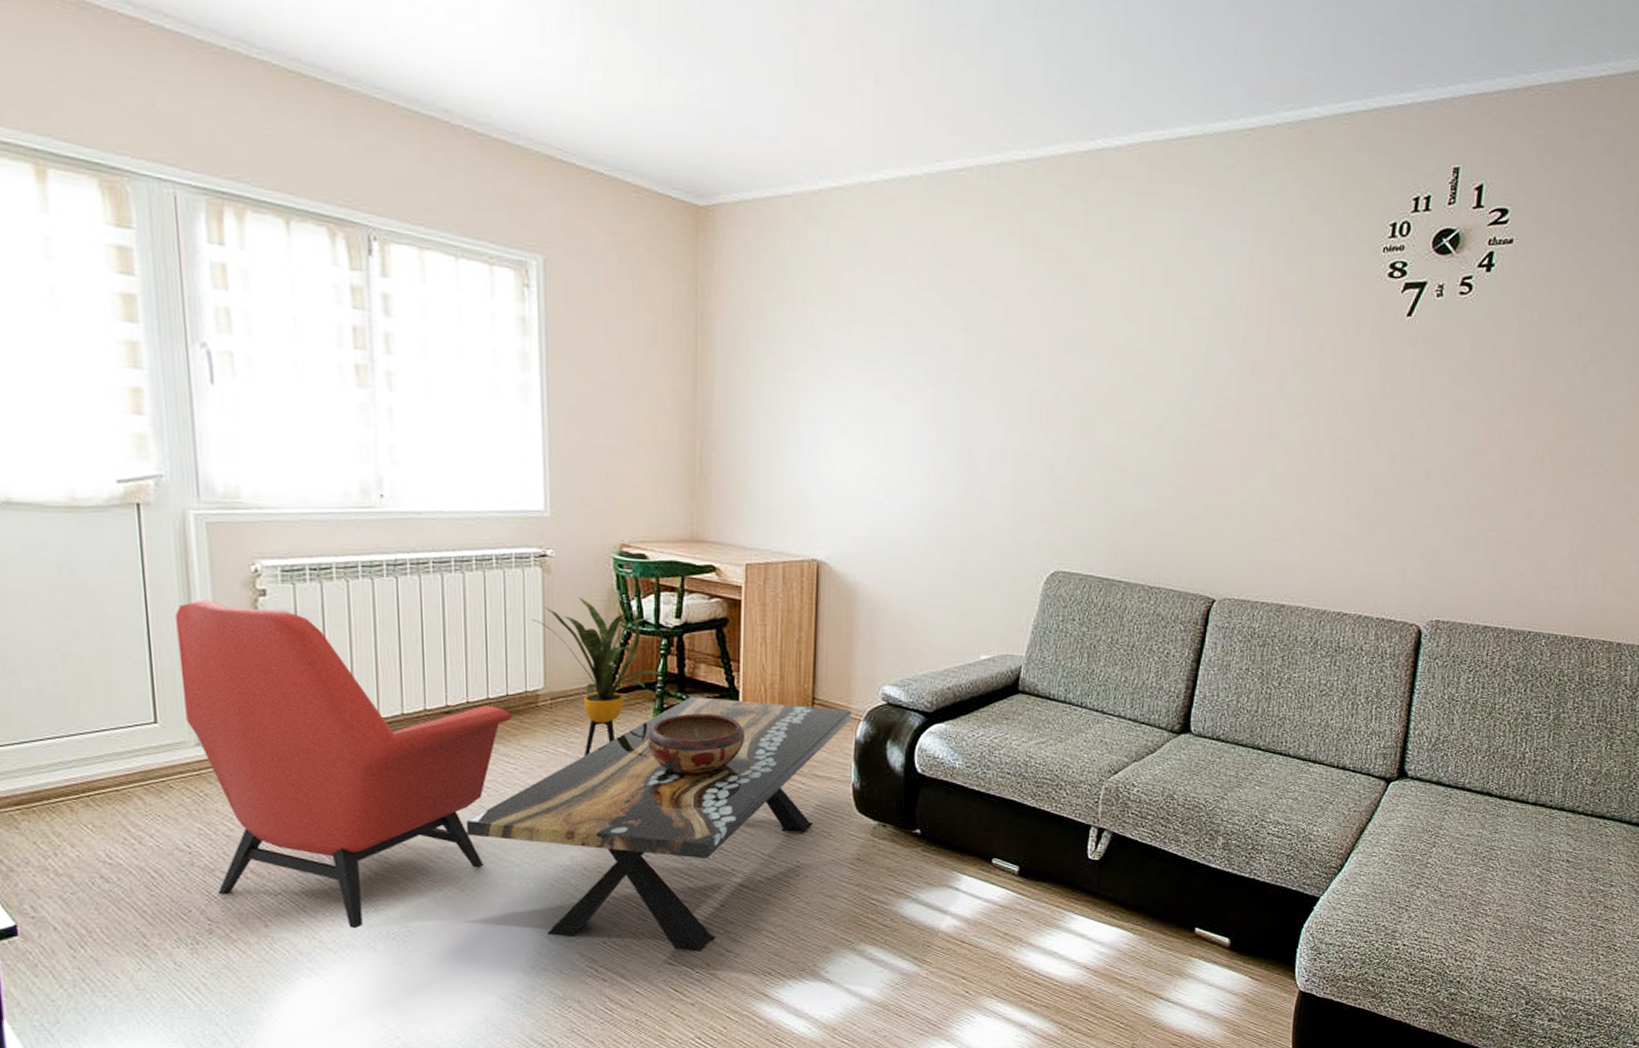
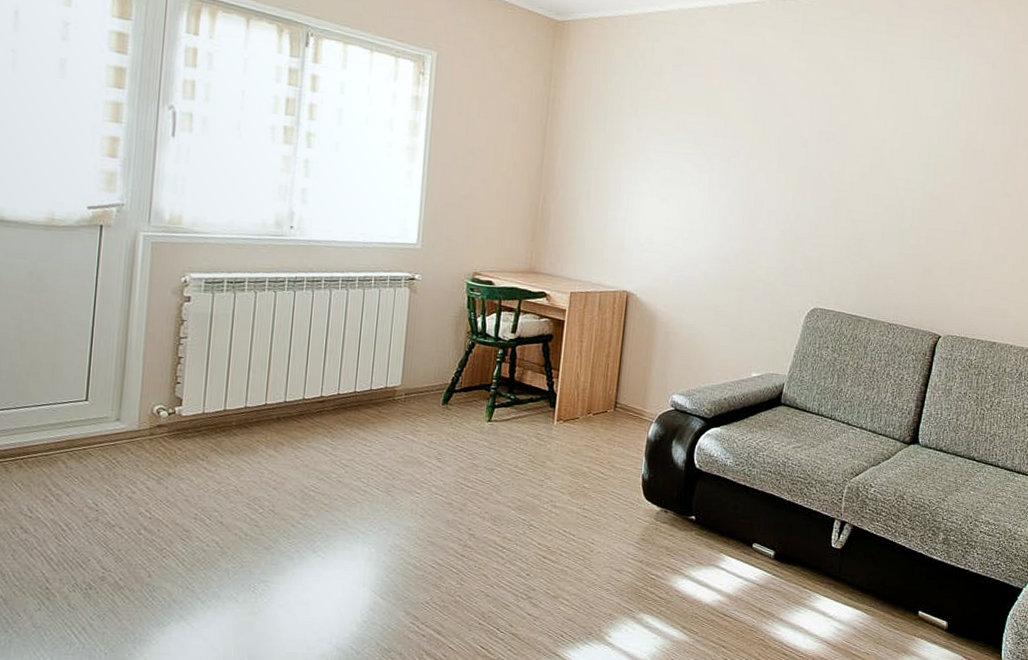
armchair: present [176,599,512,929] -> none [111,302,373,582]
coffee table: present [466,696,851,952] -> none [324,397,646,615]
house plant: present [532,597,661,756] -> none [397,313,495,443]
decorative bowl: present [647,713,746,776] -> none [479,411,559,463]

